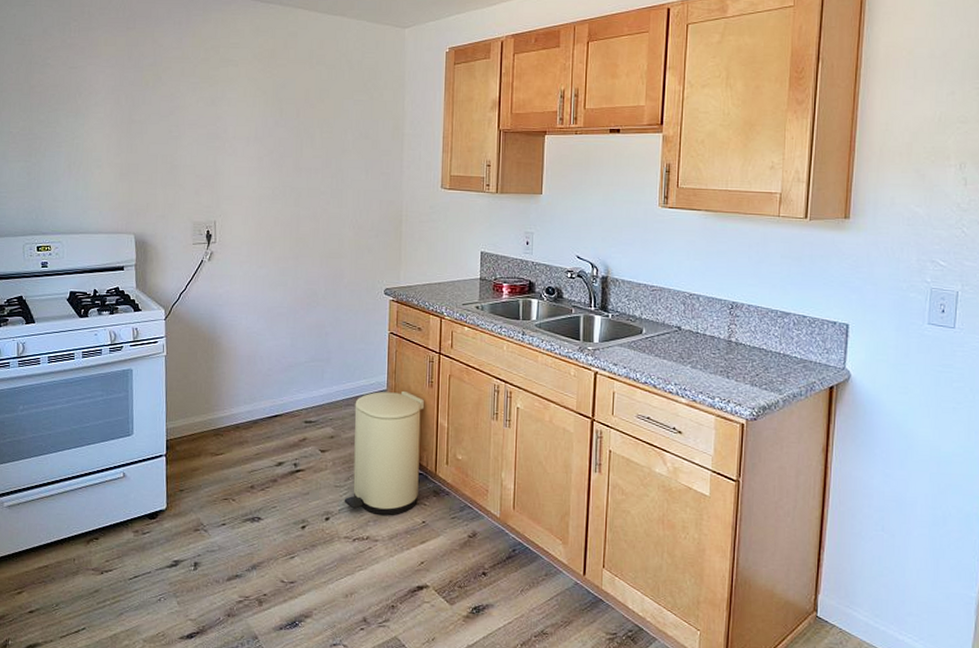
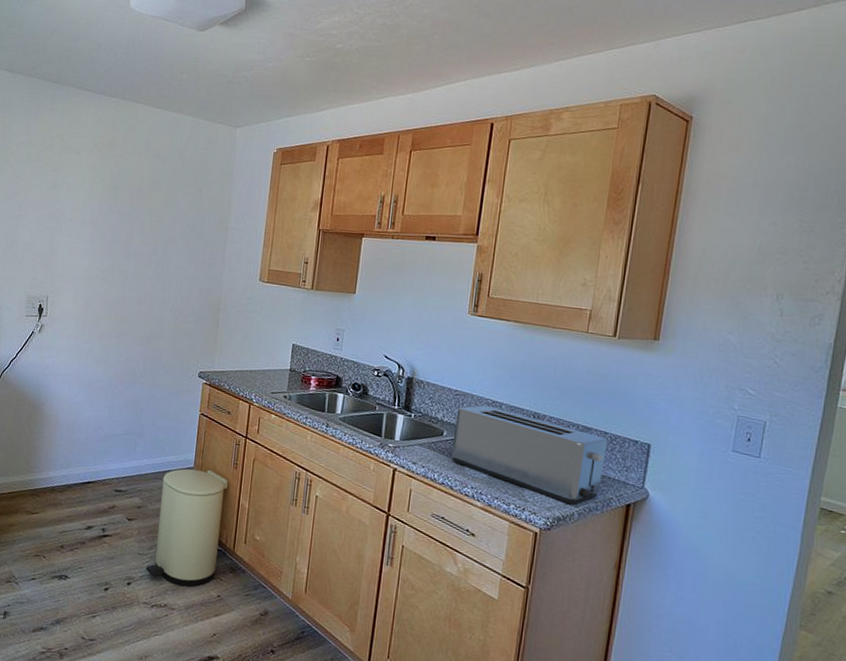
toaster: none [652,299,806,392] -> present [451,405,607,505]

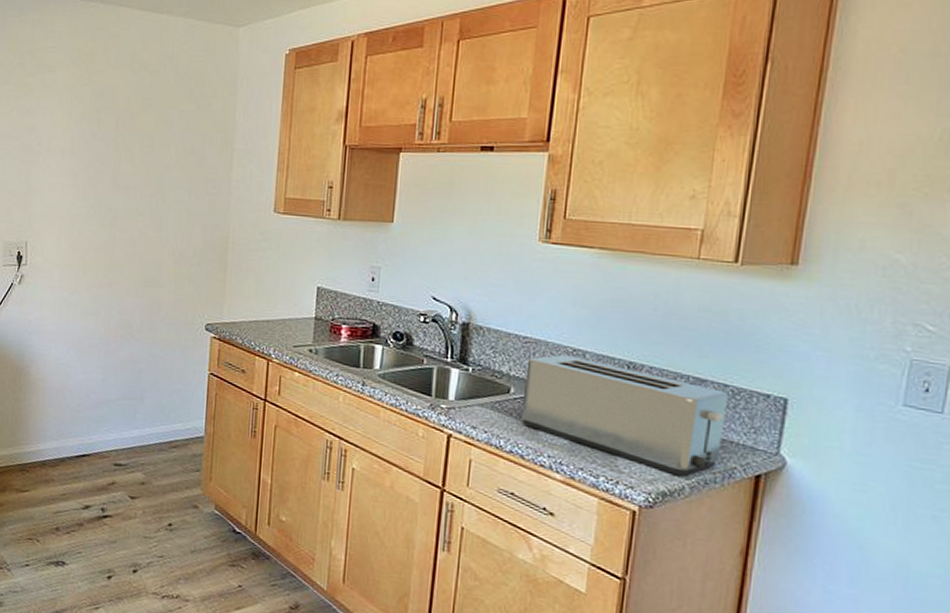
pedal bin: present [145,468,229,587] -> none [153,438,247,575]

